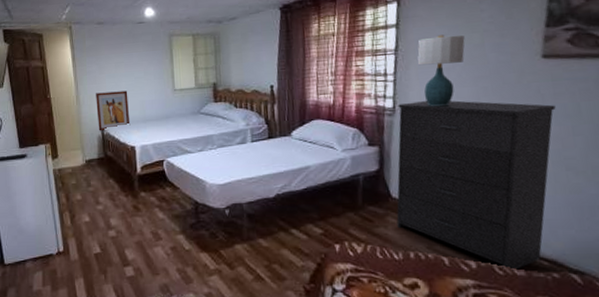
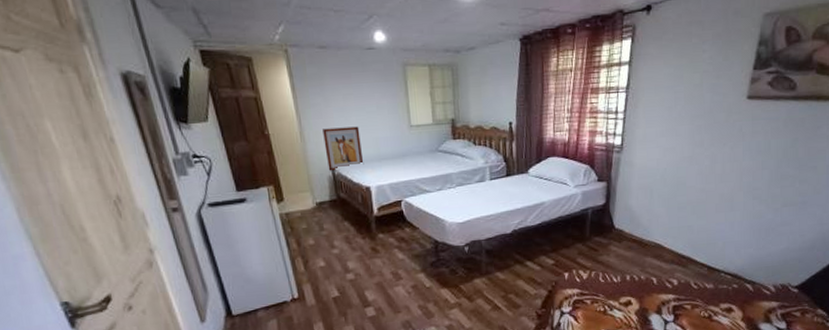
dresser: present [396,100,556,271] -> none [617,138,752,285]
table lamp: present [417,35,465,107] -> none [645,74,687,144]

